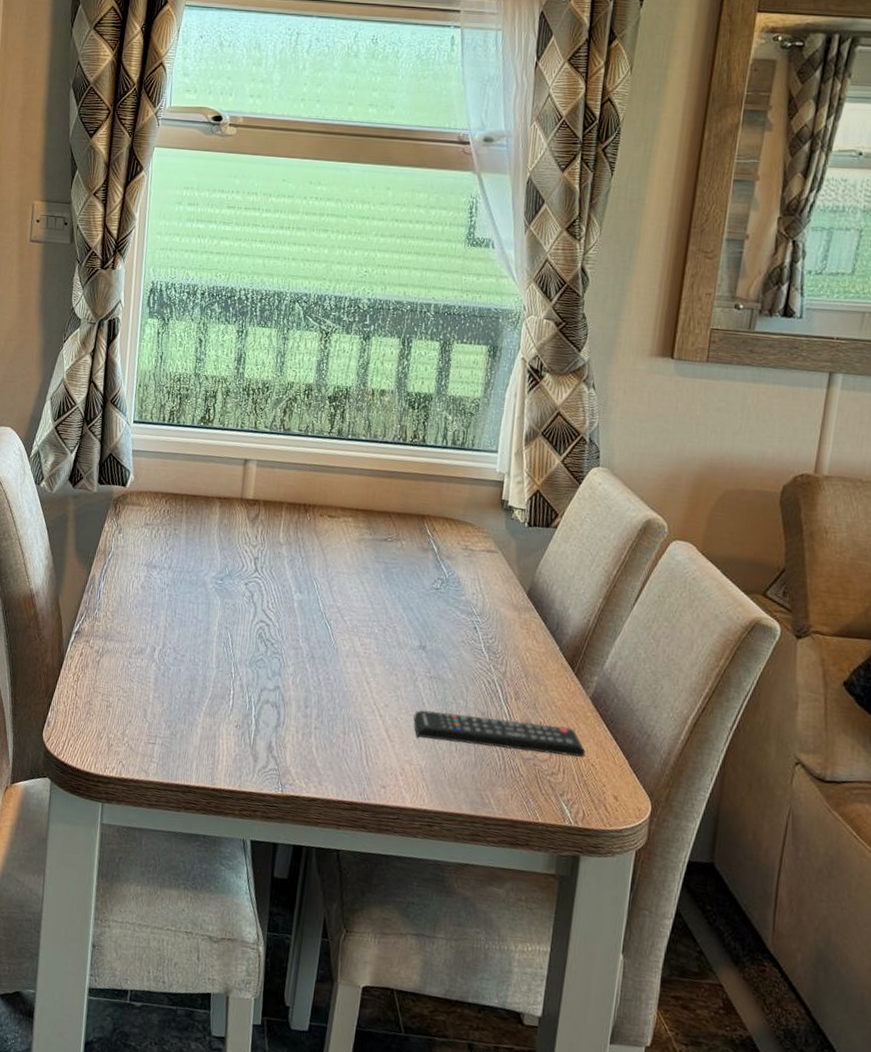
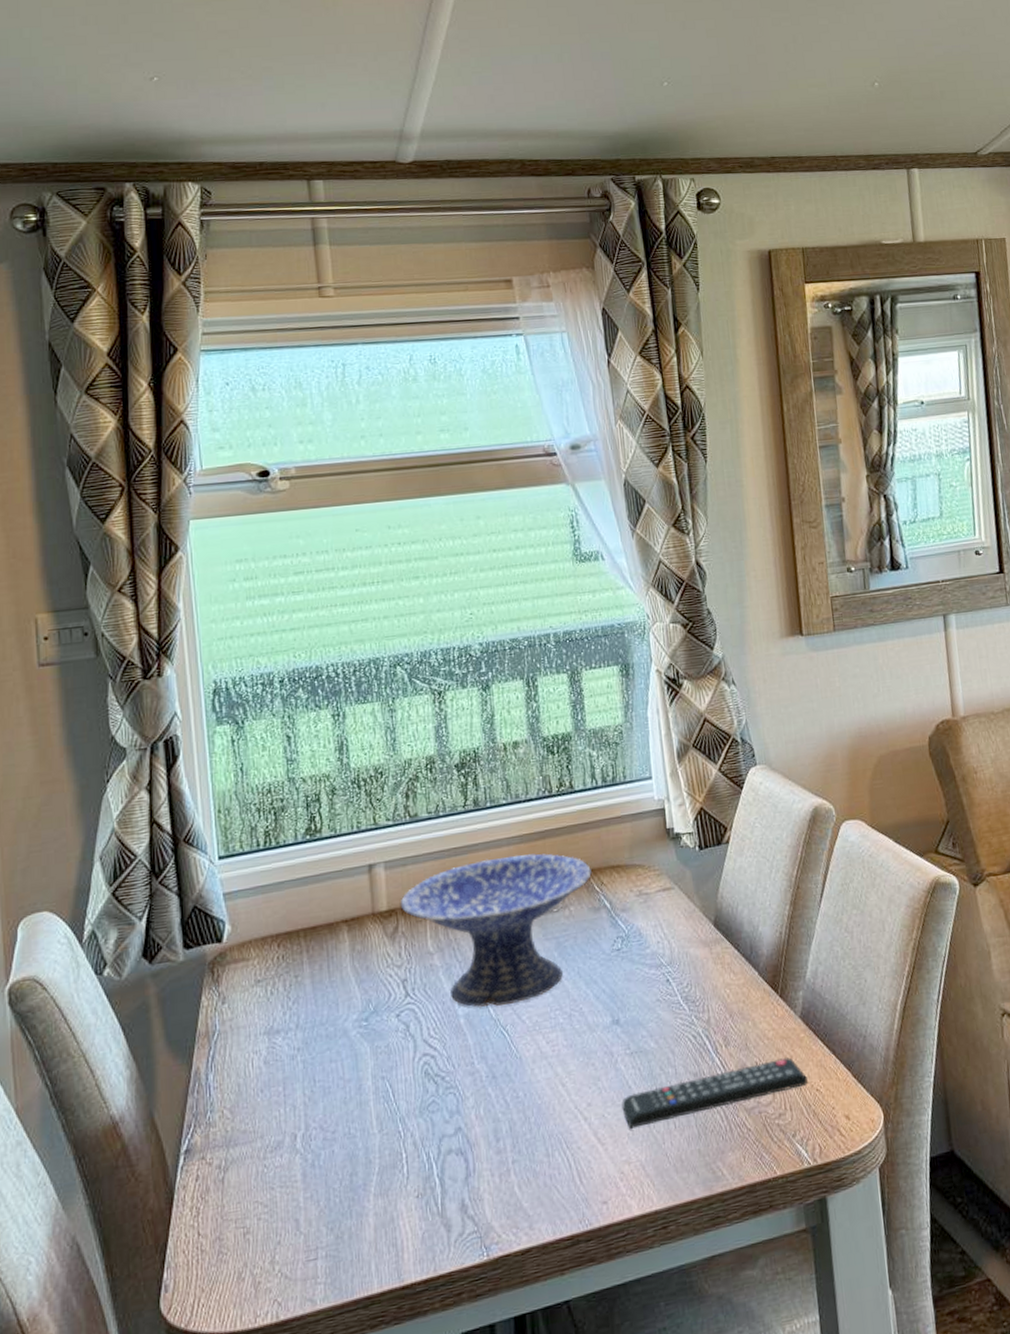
decorative bowl: none [263,480,427,606] -> present [400,853,592,1008]

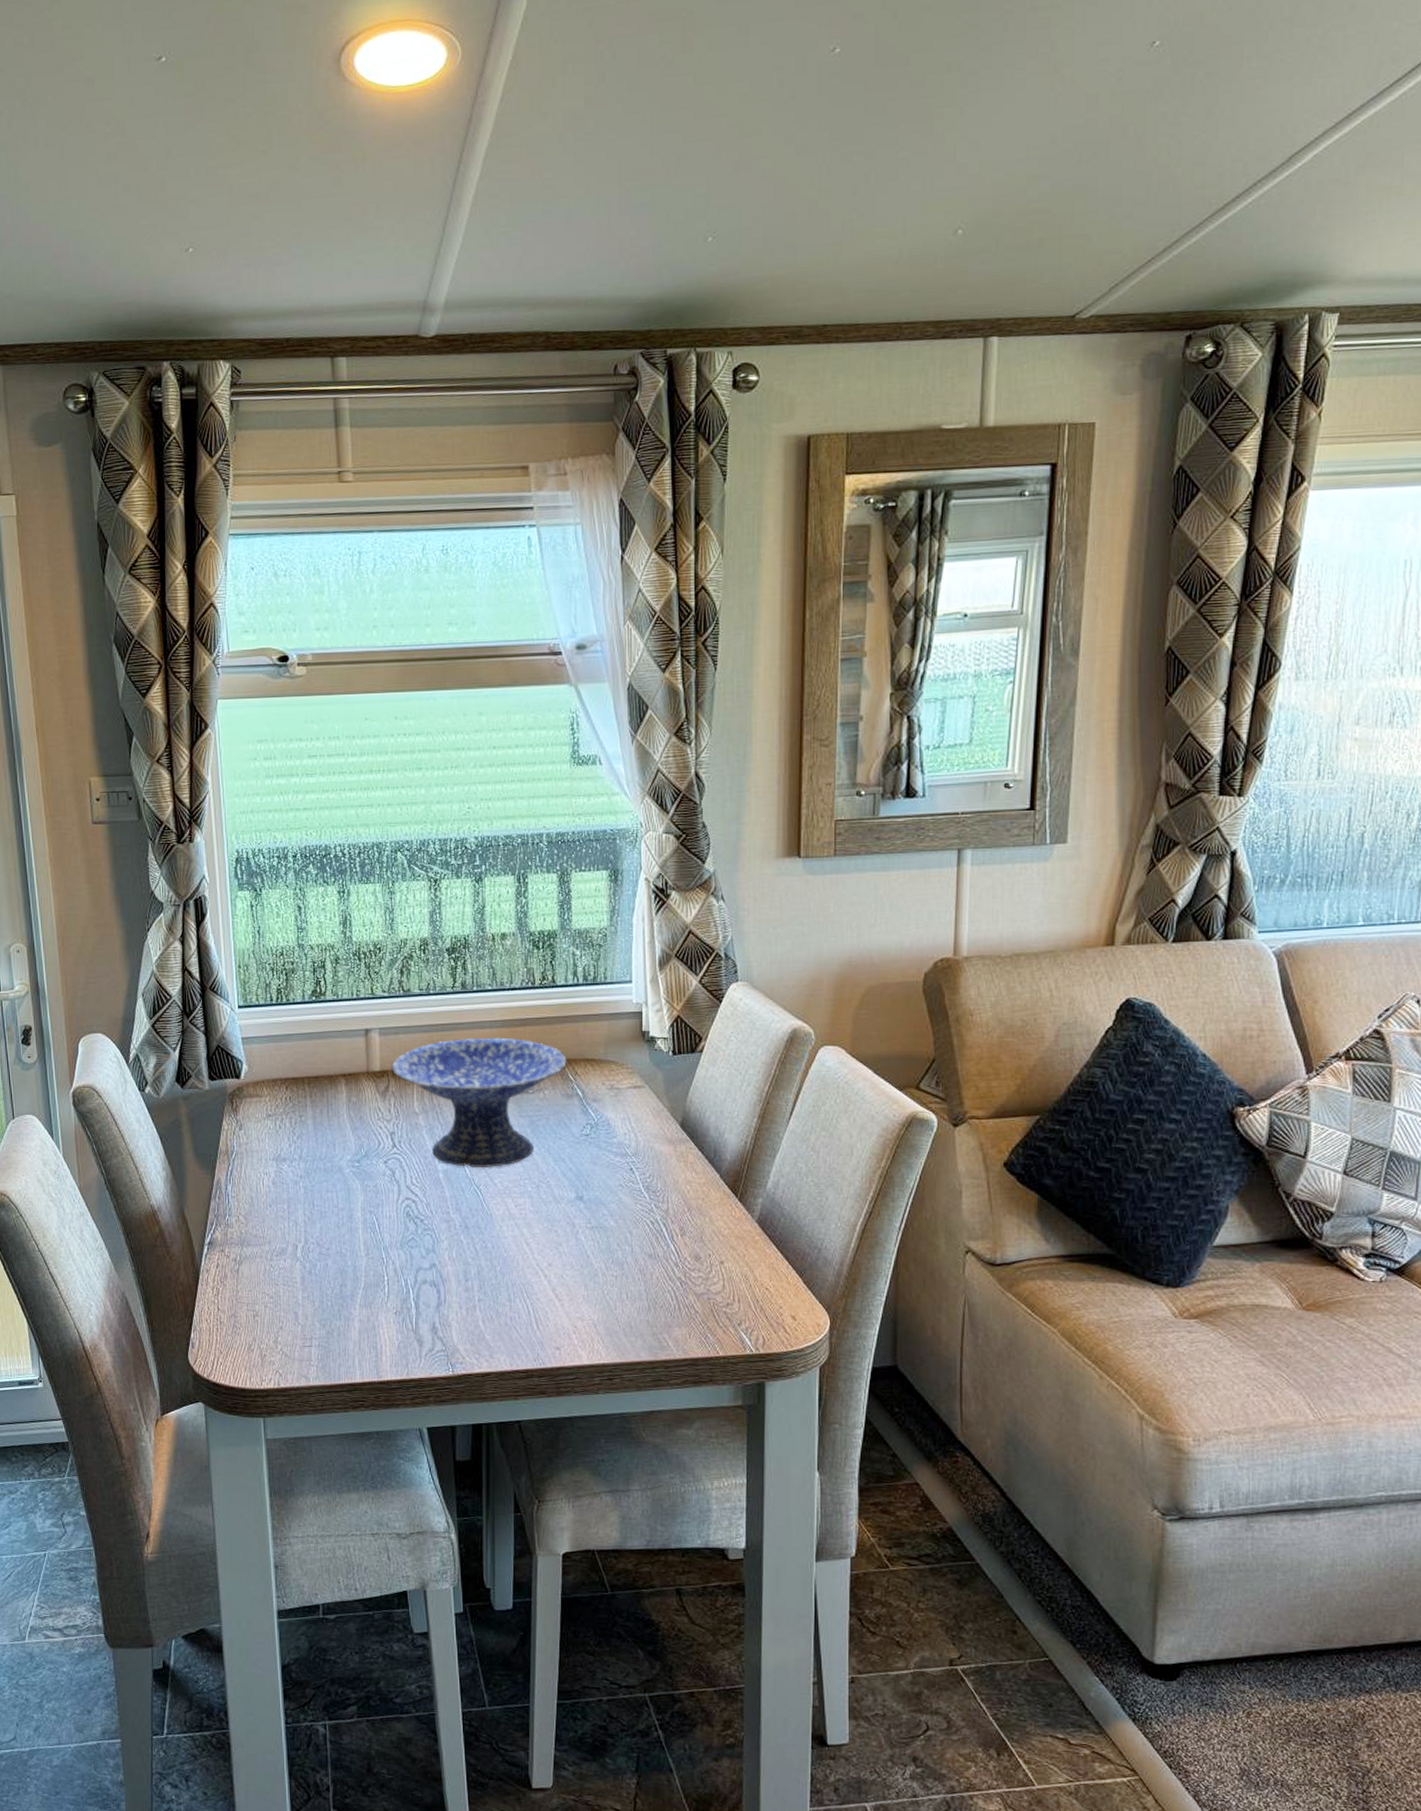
remote control: present [622,1057,809,1129] -> none [579,1255,759,1292]

